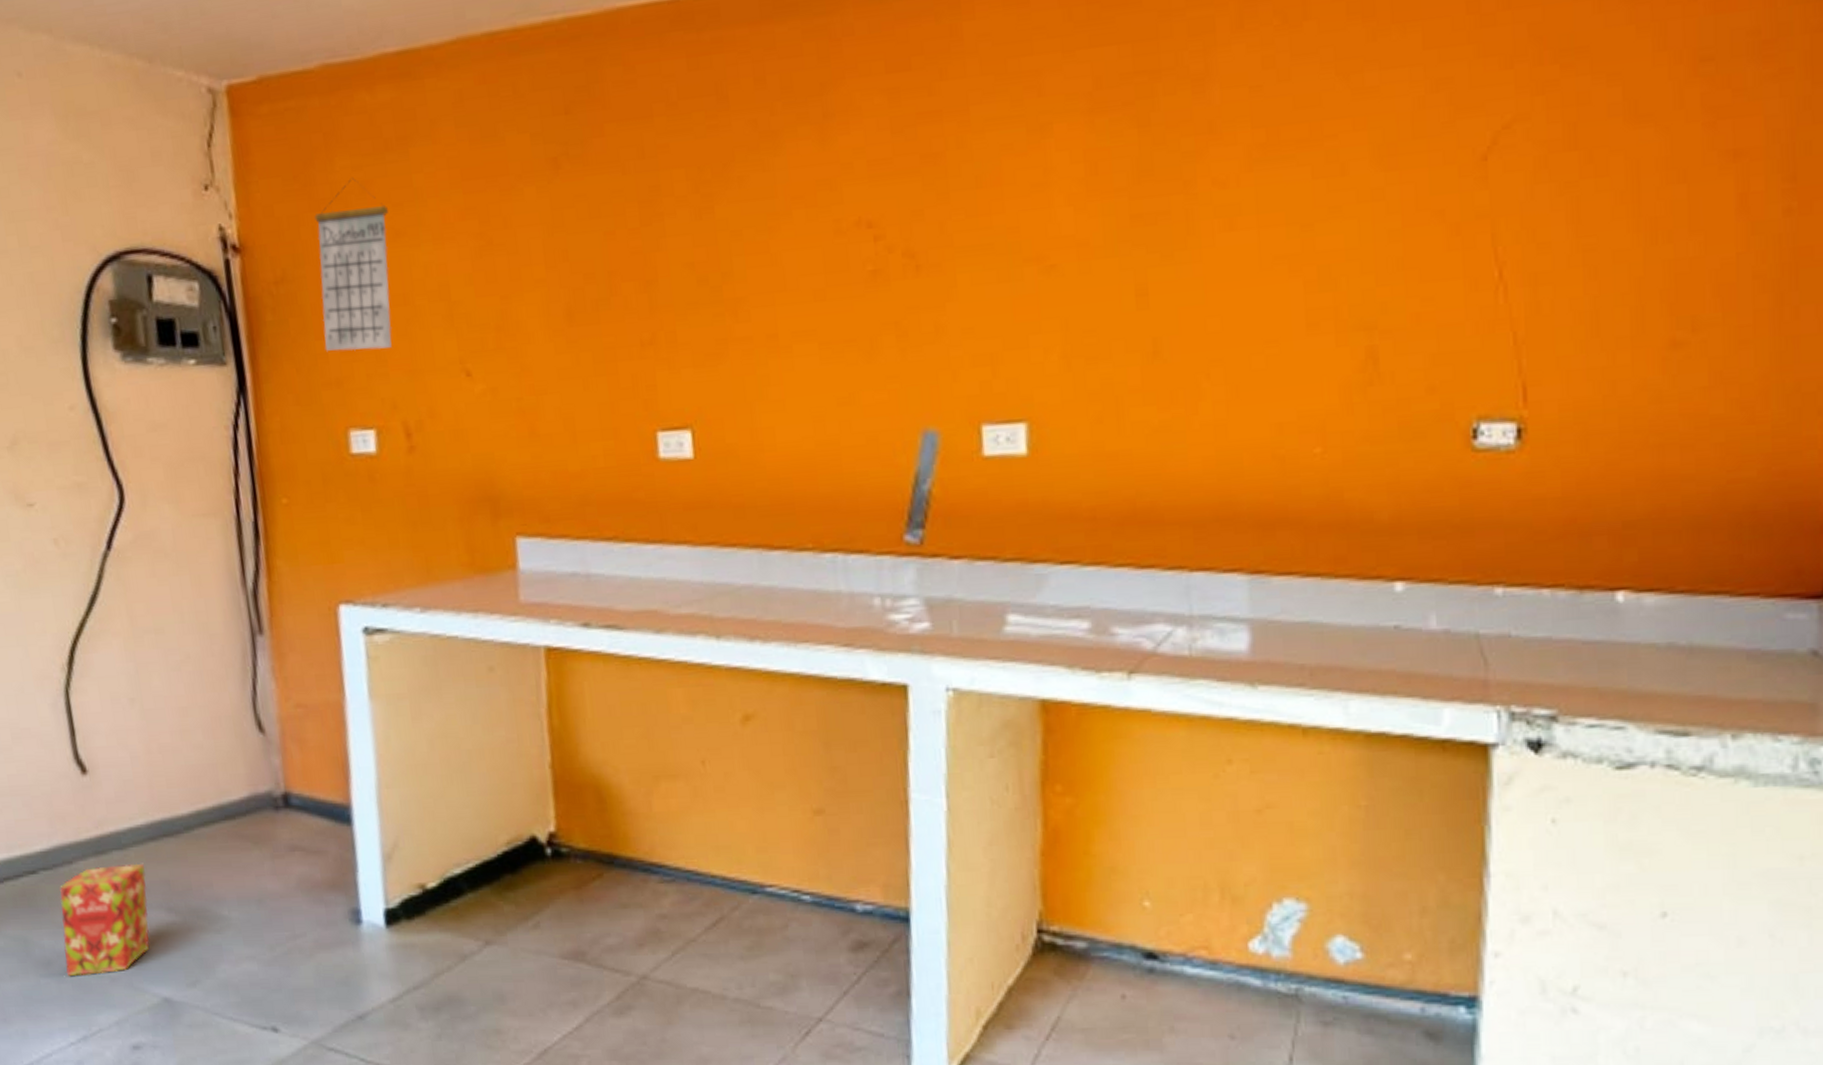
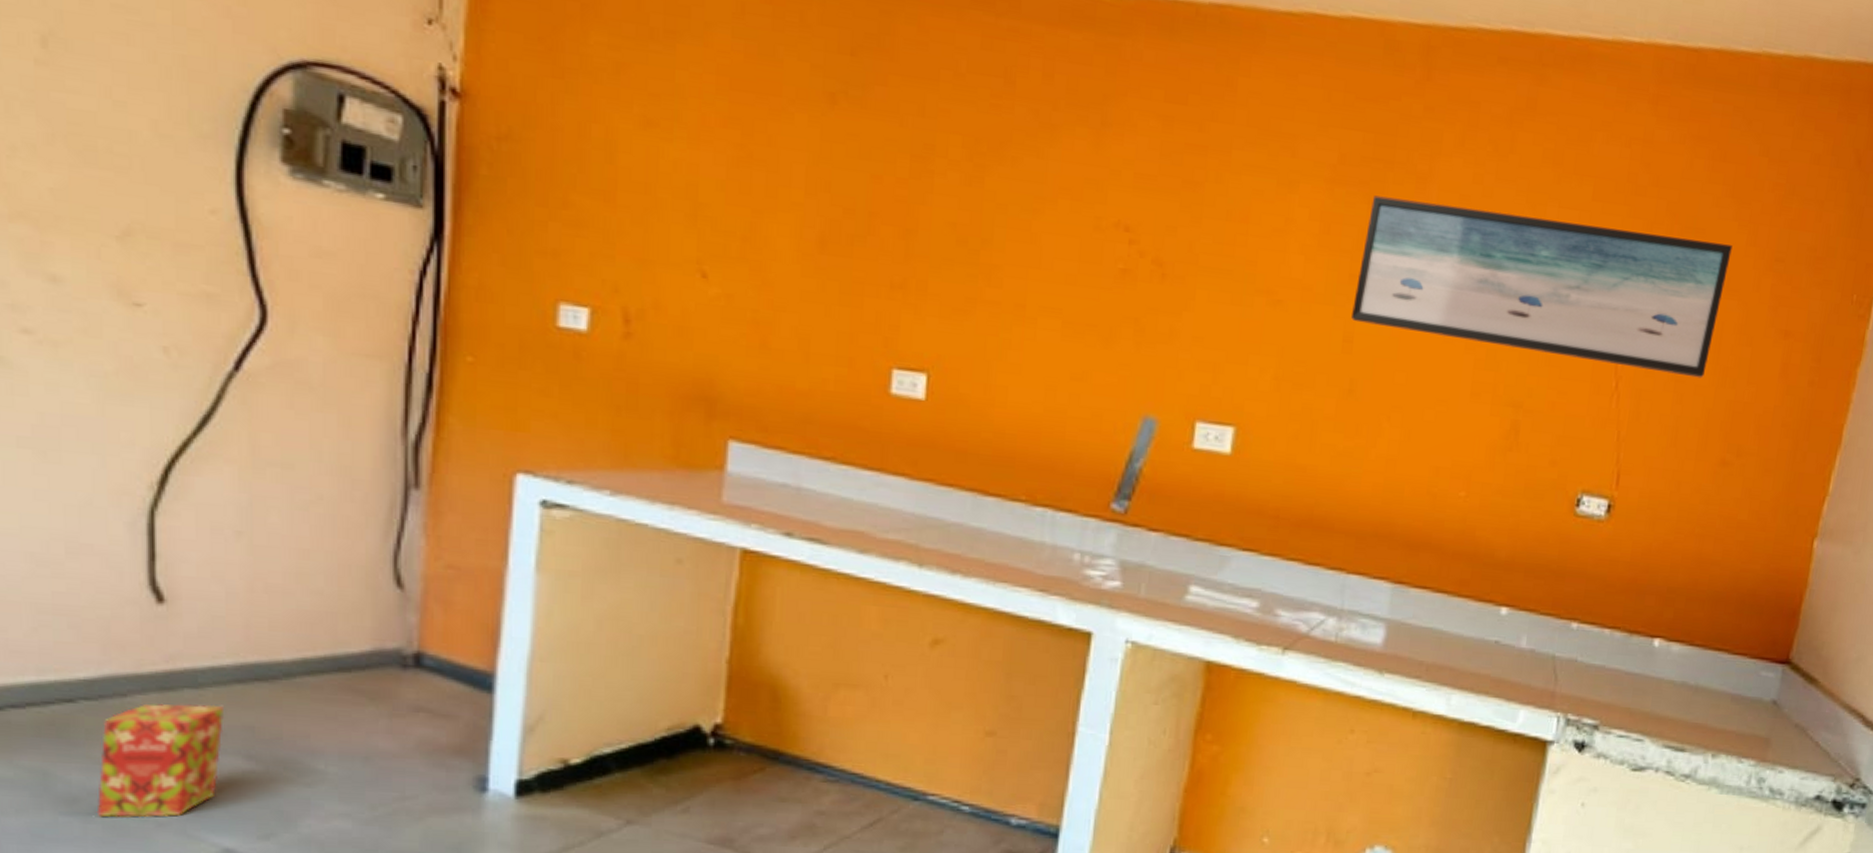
calendar: present [314,178,392,351] -> none [545,56,642,232]
wall art: none [1140,57,1633,270] -> present [1352,195,1732,378]

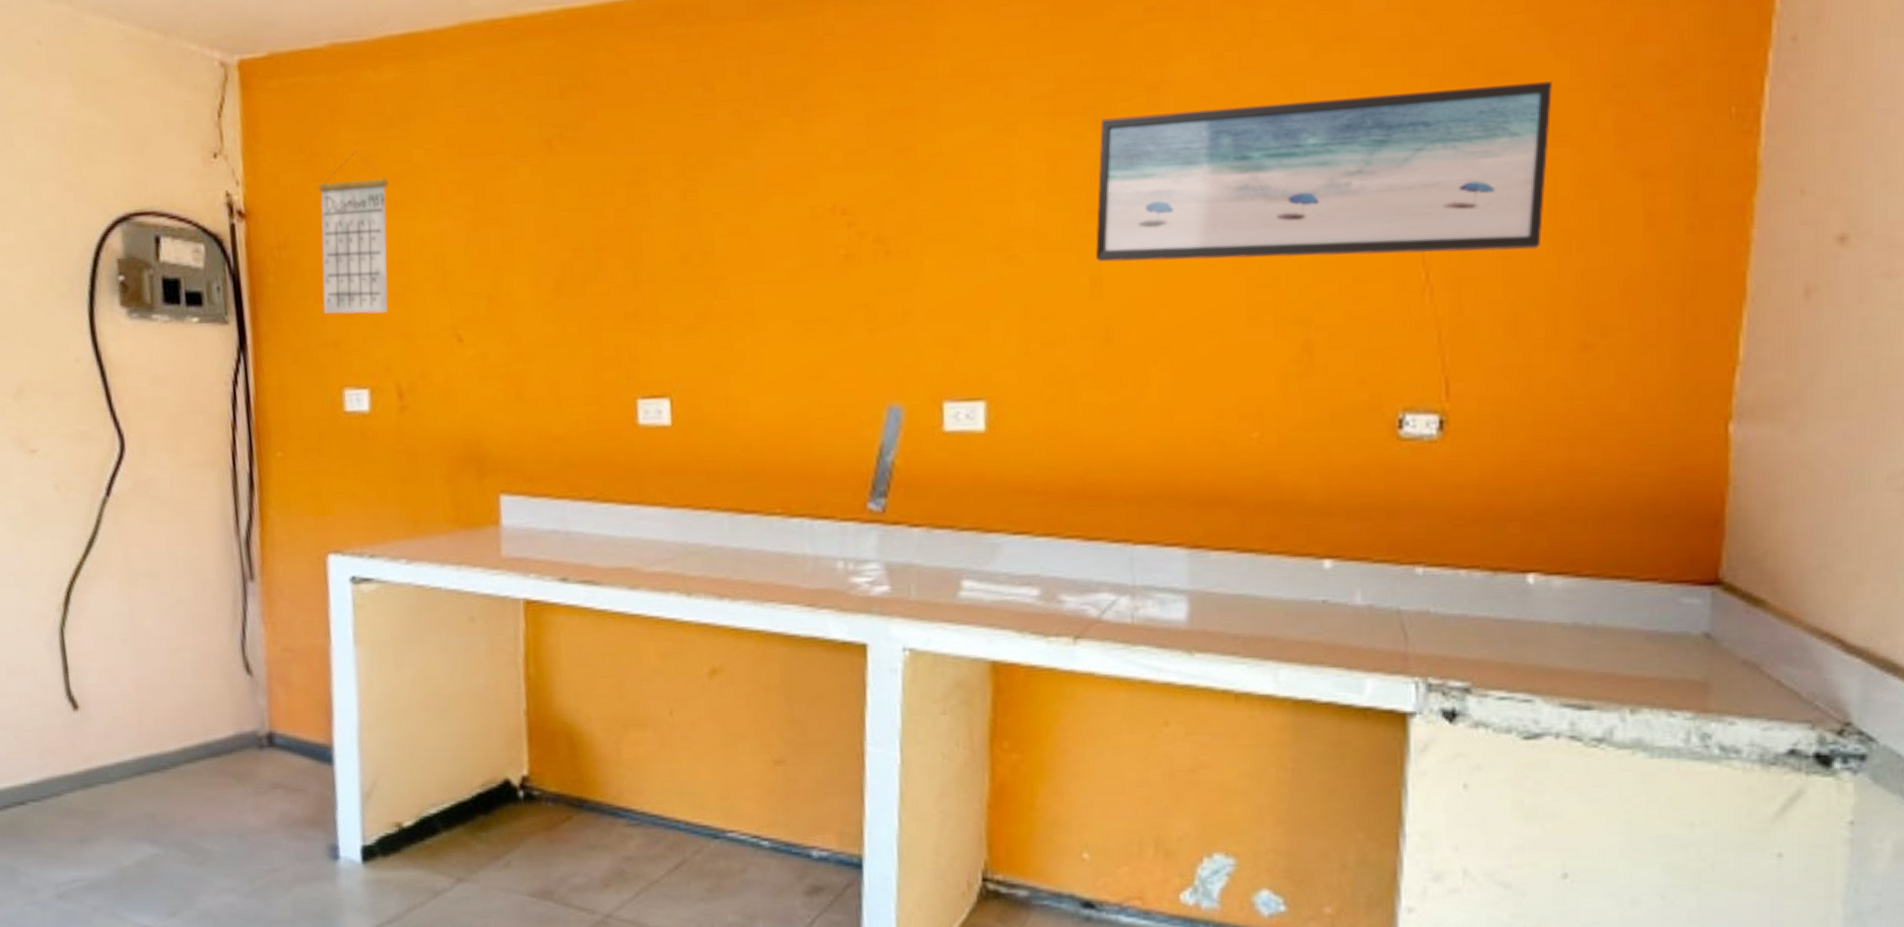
cardboard box: present [96,703,224,818] -> none [47,796,133,905]
calendar: none [545,56,642,232] -> present [318,152,389,315]

